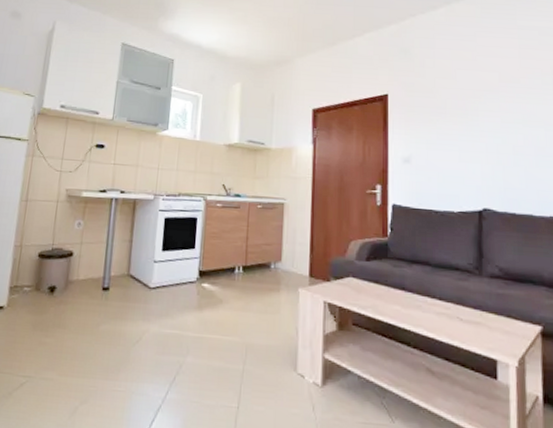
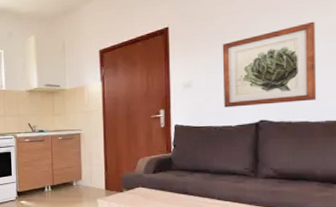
wall art: none [443,108,540,193] -> present [222,21,317,108]

